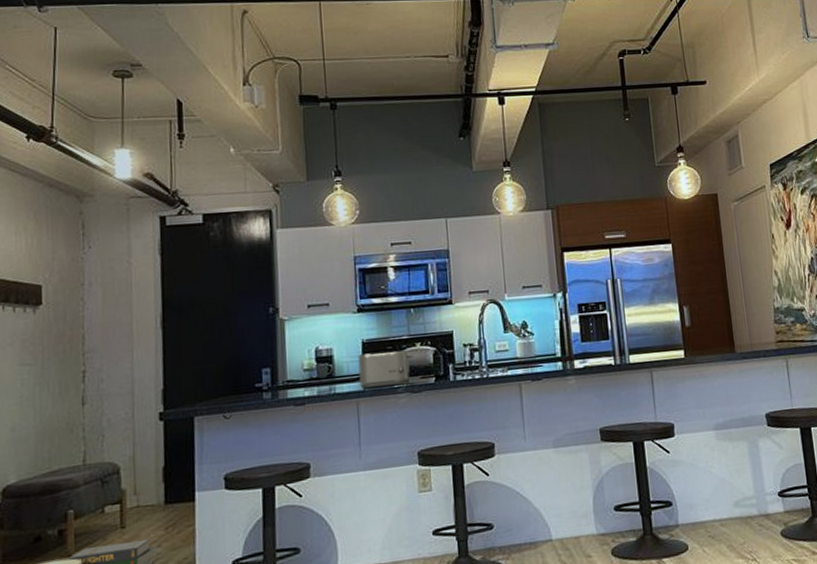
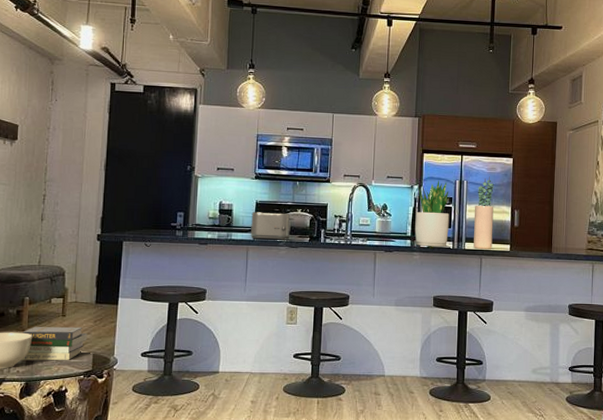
planter: none [563,282,608,368] -> present [415,180,451,247]
vase: none [634,269,663,361] -> present [473,176,494,249]

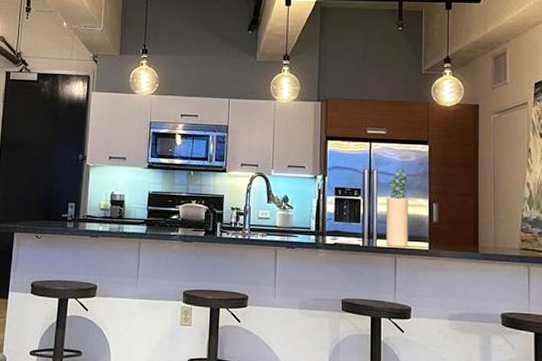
toaster: present [250,212,294,240] -> none [143,203,189,234]
planter: present [415,180,451,247] -> none [319,169,359,243]

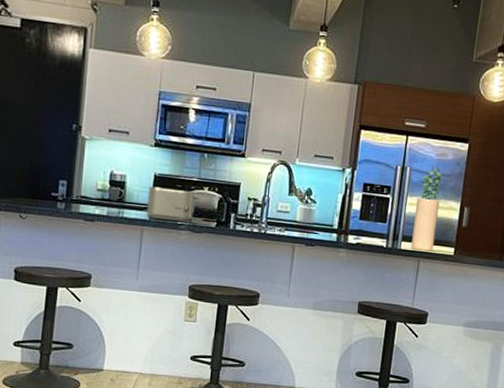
toaster: none [143,203,189,234] -> present [146,186,200,223]

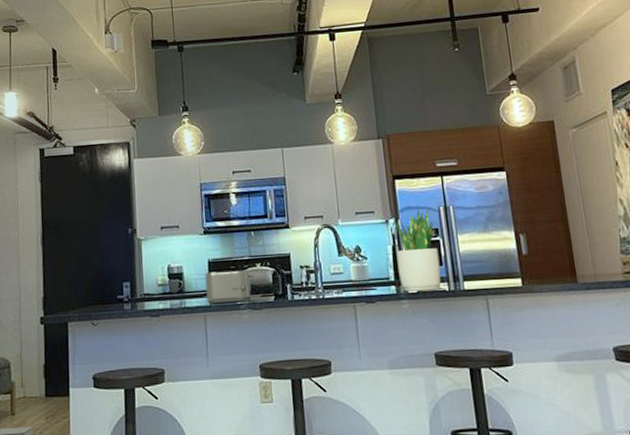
planter: none [342,163,390,244] -> present [395,209,441,292]
vase: present [411,164,443,251] -> none [467,197,499,288]

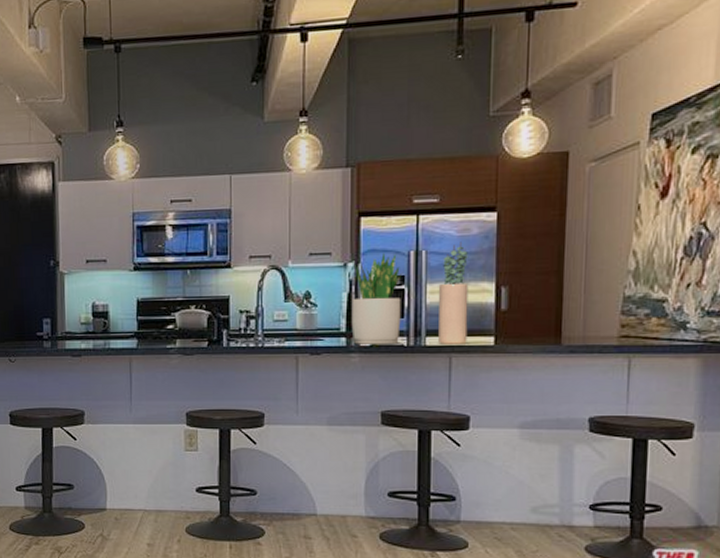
toaster: present [205,269,254,305] -> none [132,311,187,347]
vase: none [467,197,499,288] -> present [438,241,469,344]

